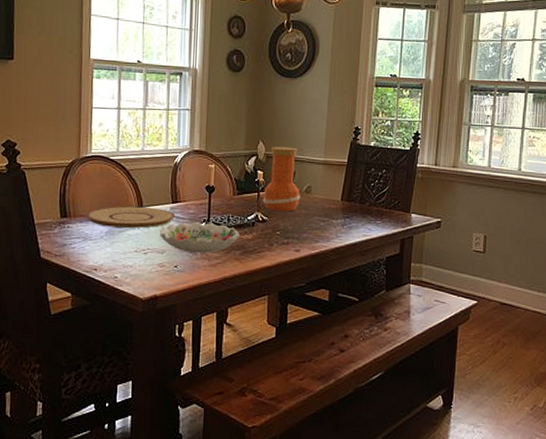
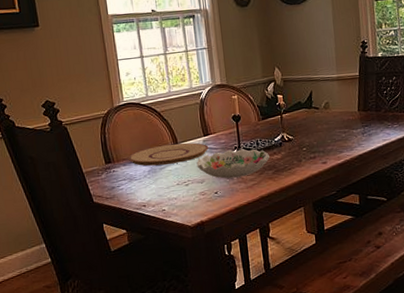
vase: present [262,146,301,212] -> none [285,69,321,130]

